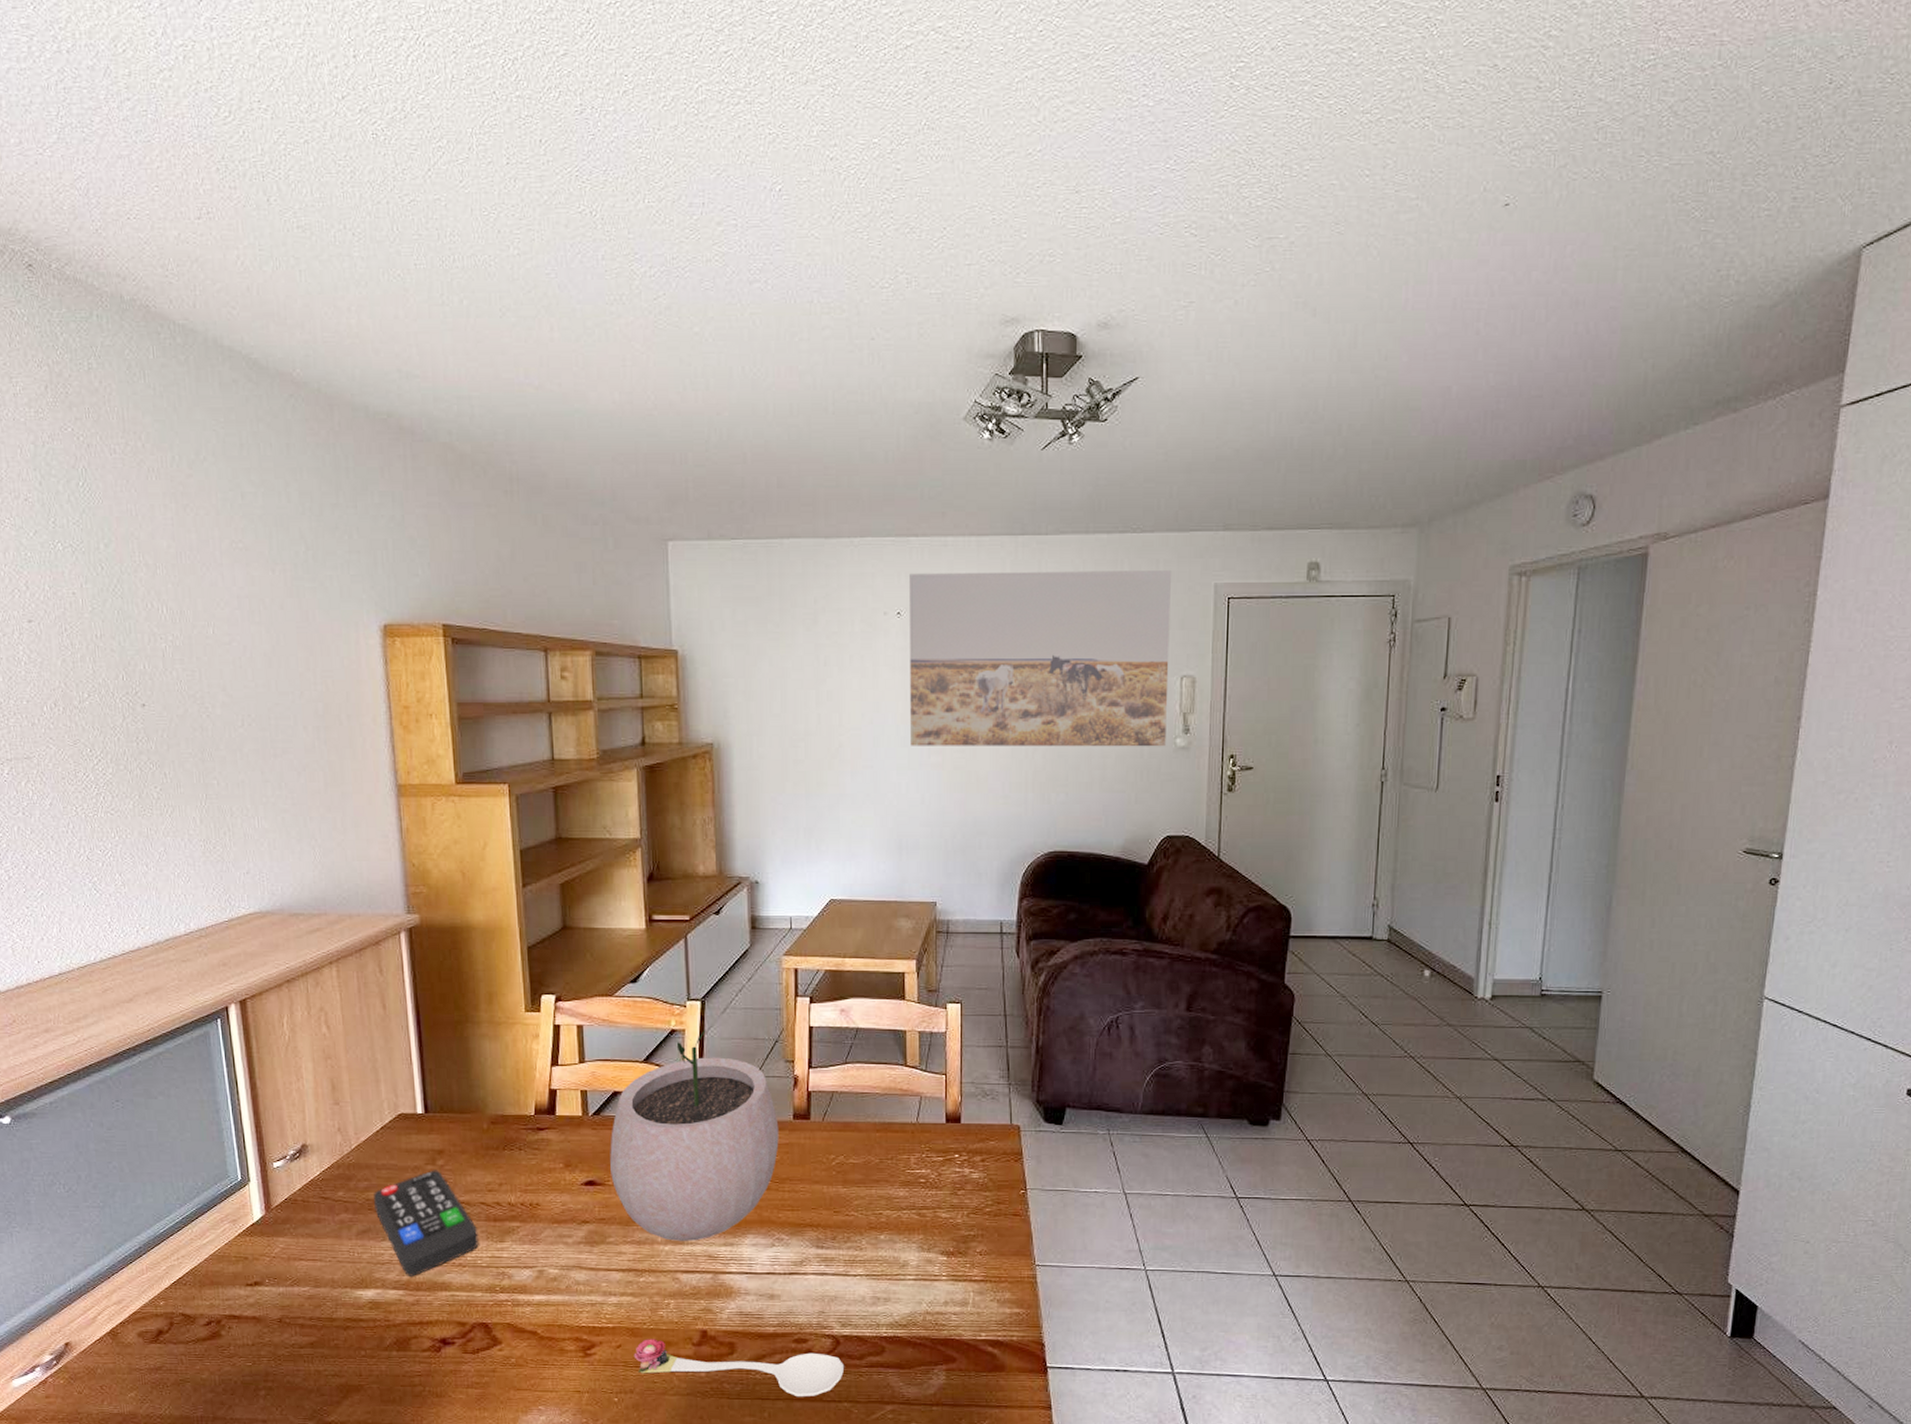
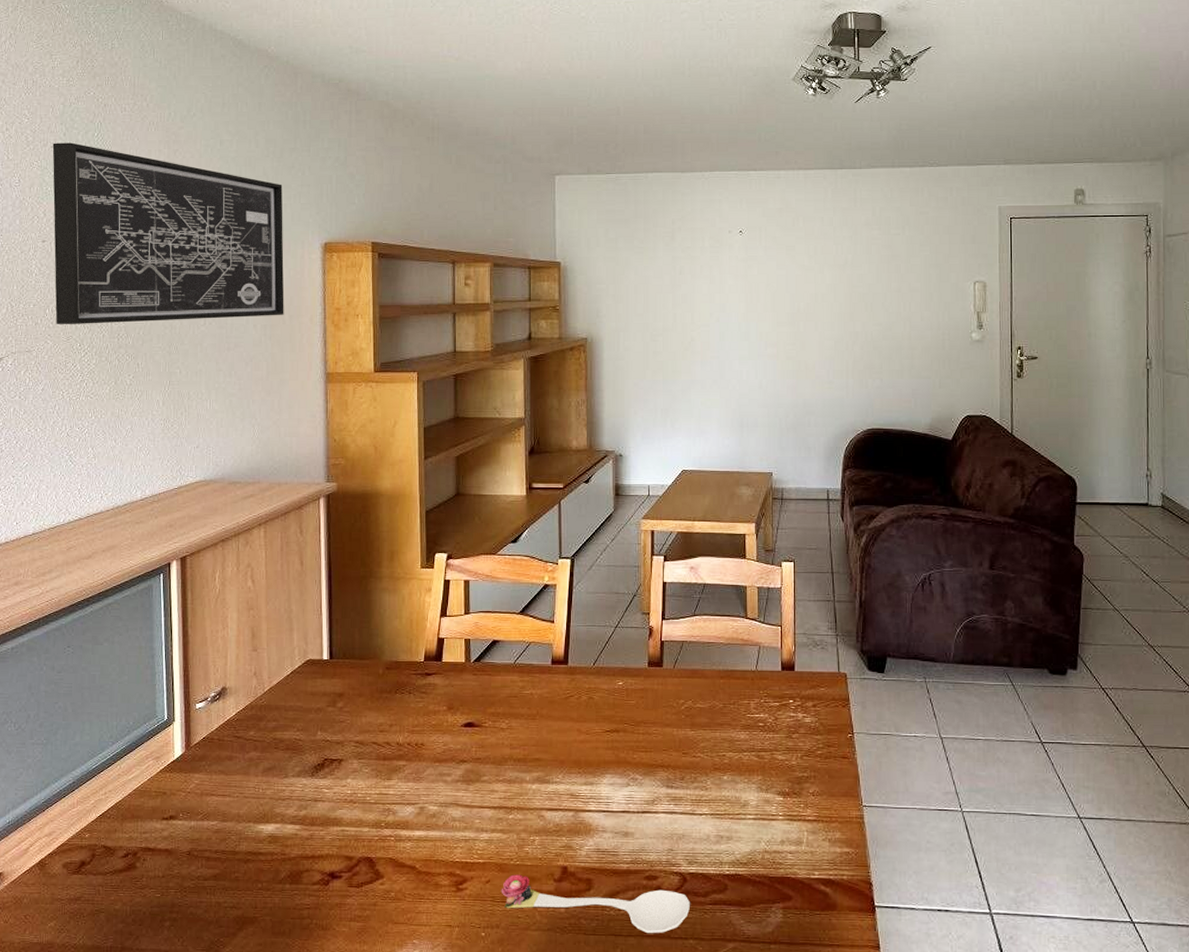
wall art: none [26,494,340,725] -> present [52,142,284,324]
remote control: present [374,1170,479,1276] -> none [280,711,369,812]
plant pot: present [610,1029,779,1241] -> none [487,584,635,780]
wall art: present [908,571,1171,747] -> none [749,197,964,341]

